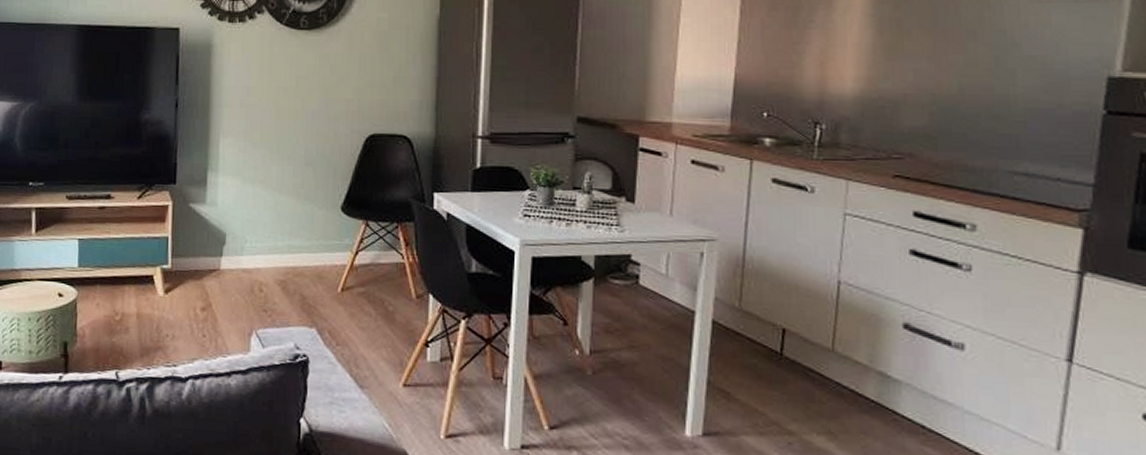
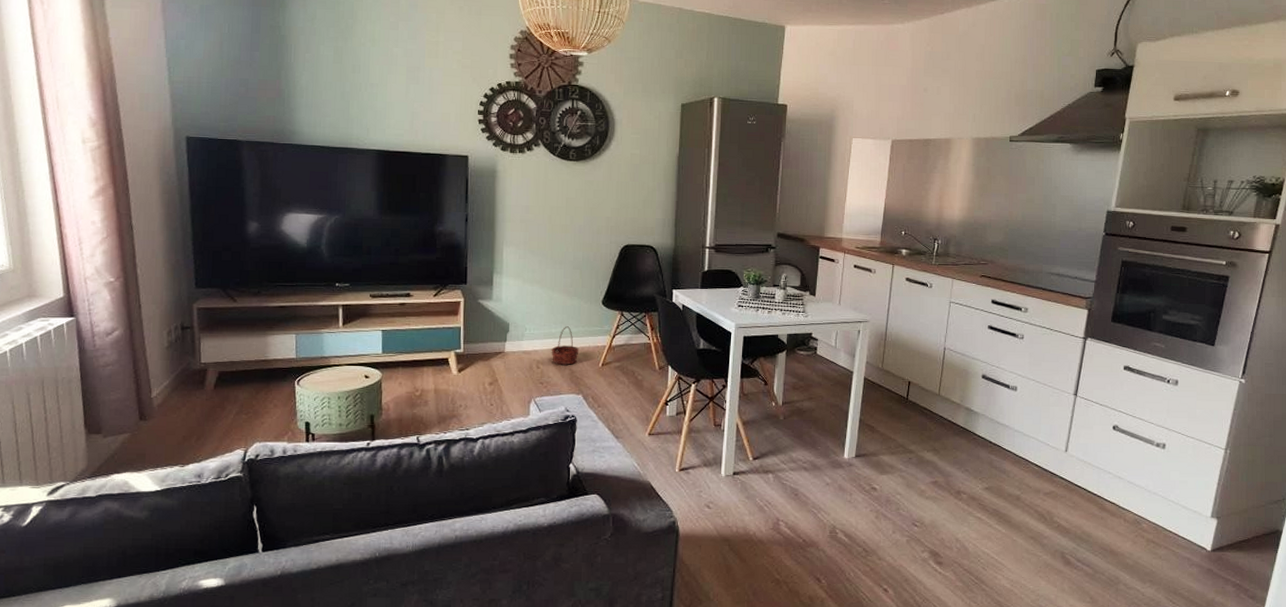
basket: none [277,238,313,289] -> present [551,326,579,365]

